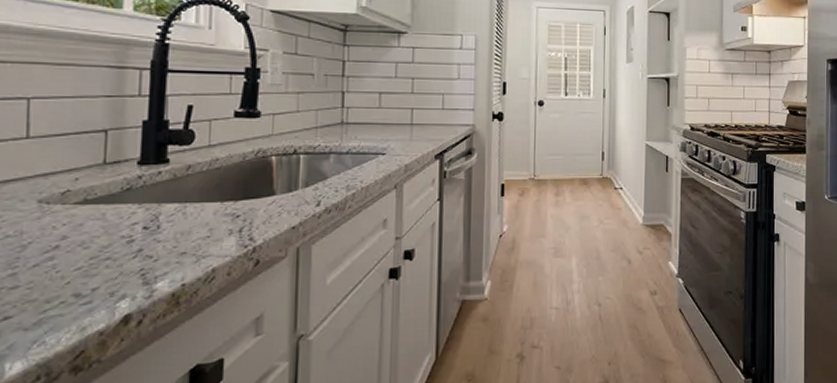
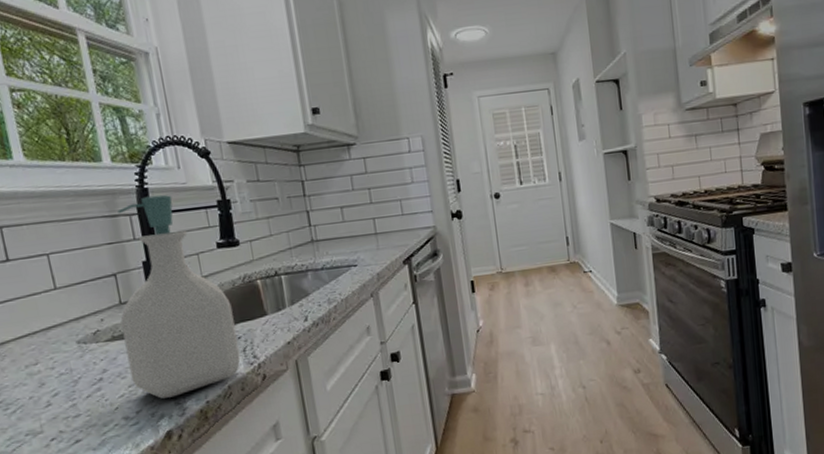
soap bottle: none [96,52,236,276] -> present [117,194,241,399]

